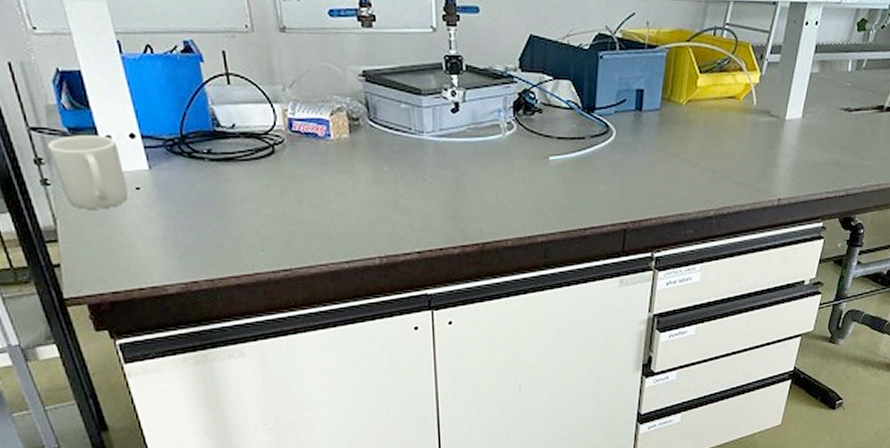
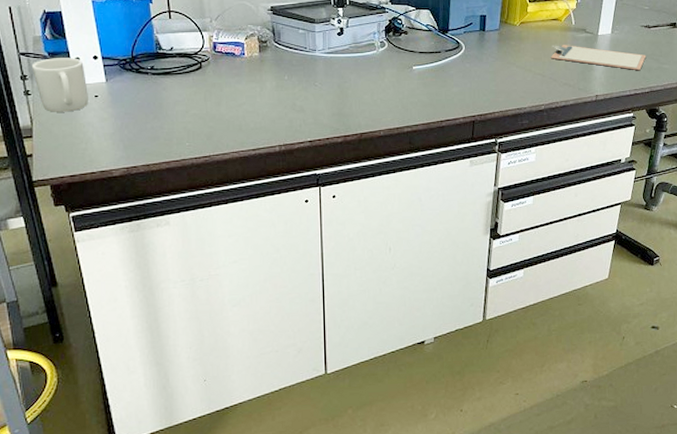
clipboard: none [724,131,844,168] -> present [551,45,646,71]

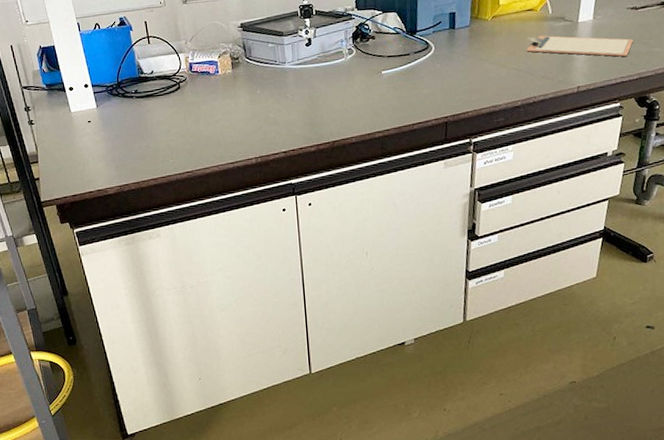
mug: present [31,58,88,112] -> none [33,87,83,139]

